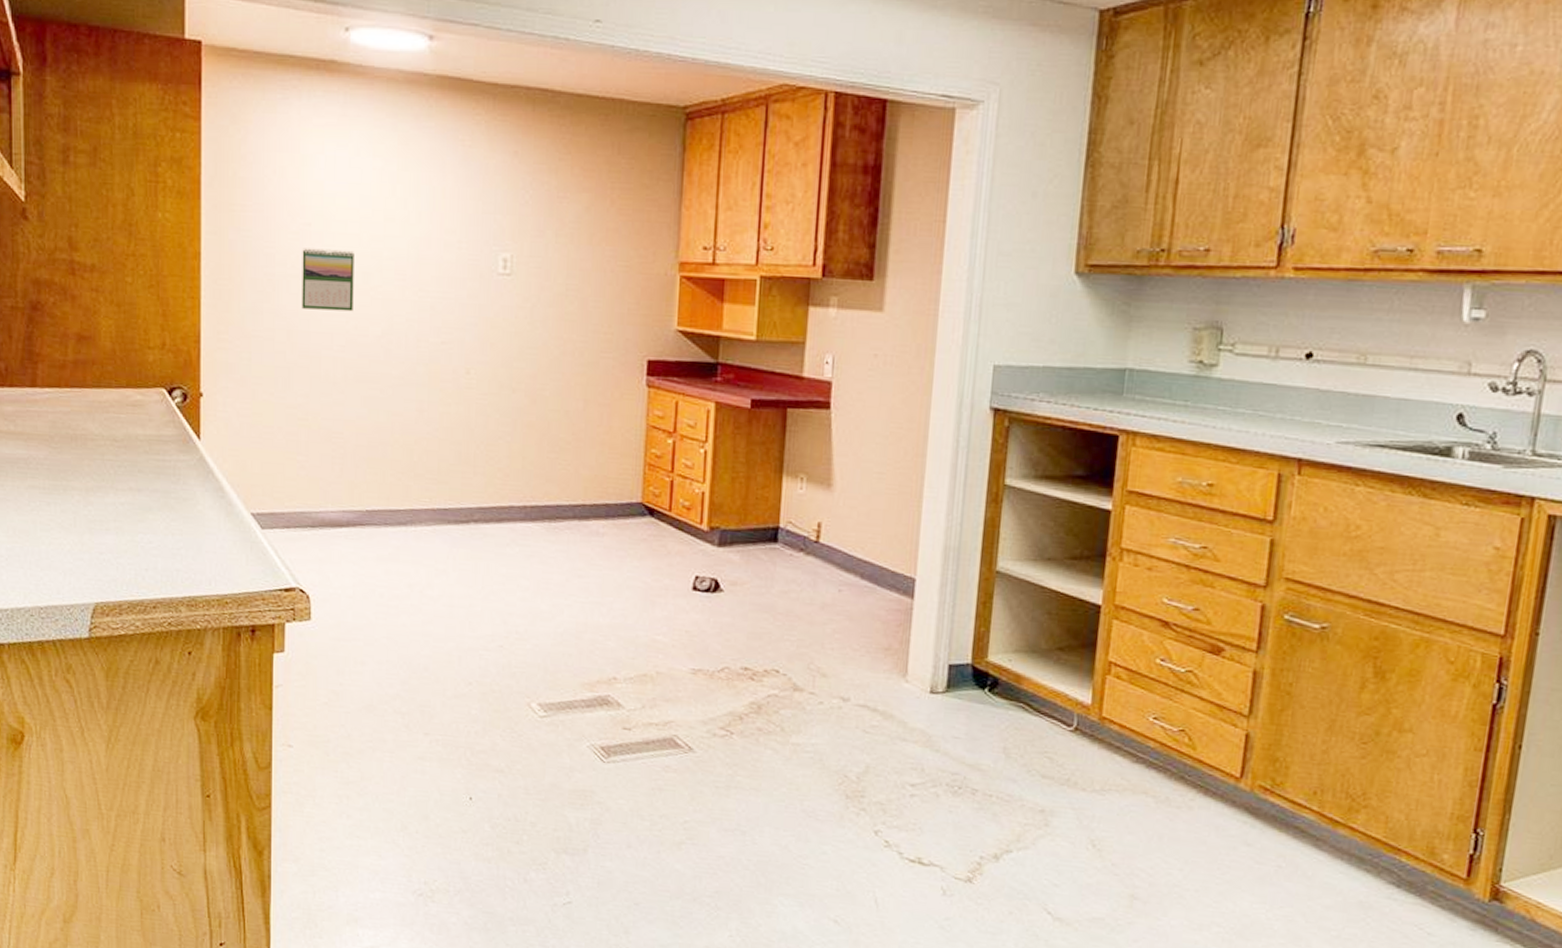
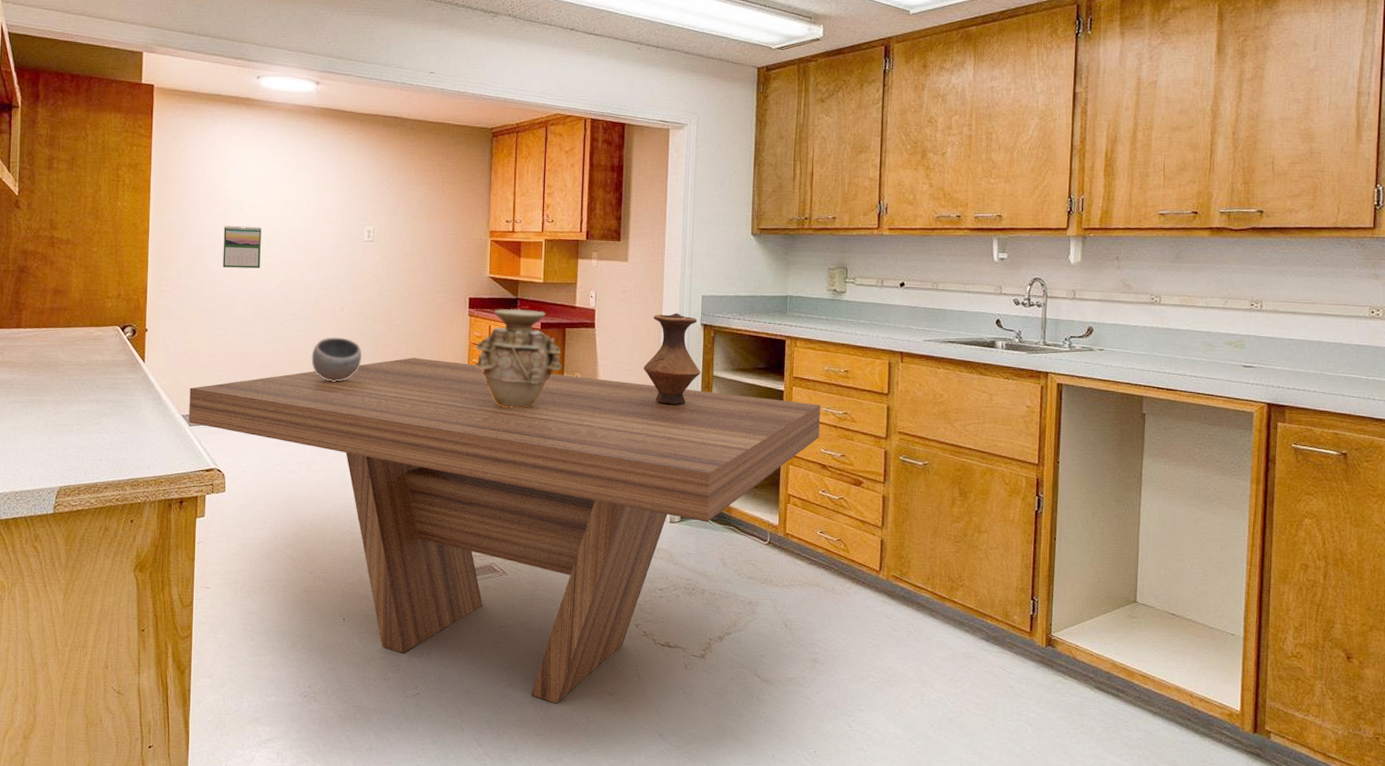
dining table: none [260,444,1167,929] -> present [189,357,821,704]
bowl: none [425,411,495,475] -> present [311,337,362,382]
vase: none [654,377,780,522] -> present [475,308,562,409]
vase: none [899,390,986,526] -> present [643,313,701,405]

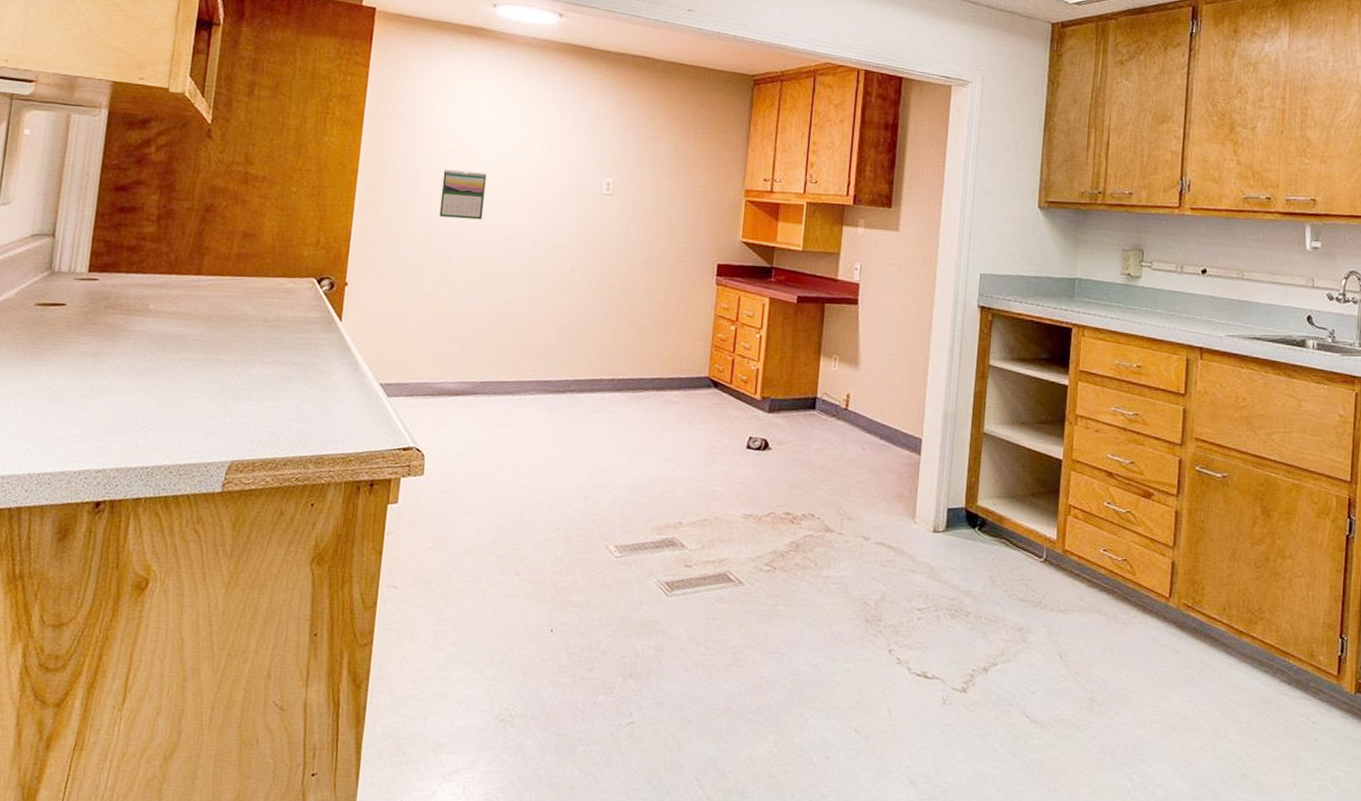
dining table: present [189,357,821,704] -> none [387,329,1109,740]
bowl: present [311,337,362,382] -> none [533,301,592,353]
vase: present [475,308,562,409] -> none [720,278,819,393]
vase: present [643,313,701,405] -> none [910,291,976,397]

